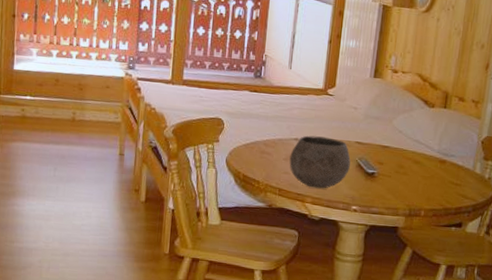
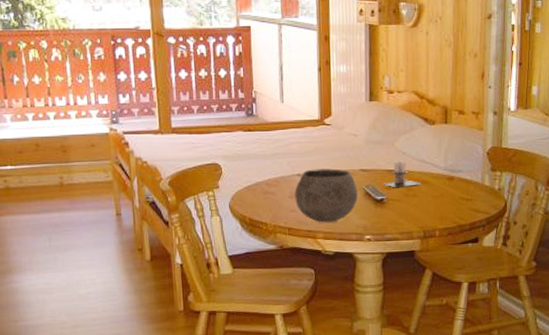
candle: none [376,138,413,165] -> present [383,161,421,188]

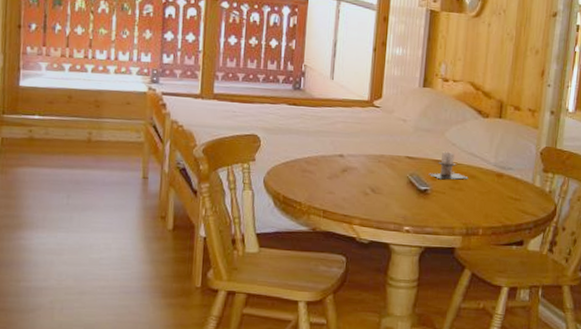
bowl: present [295,169,358,223] -> none [334,151,401,209]

